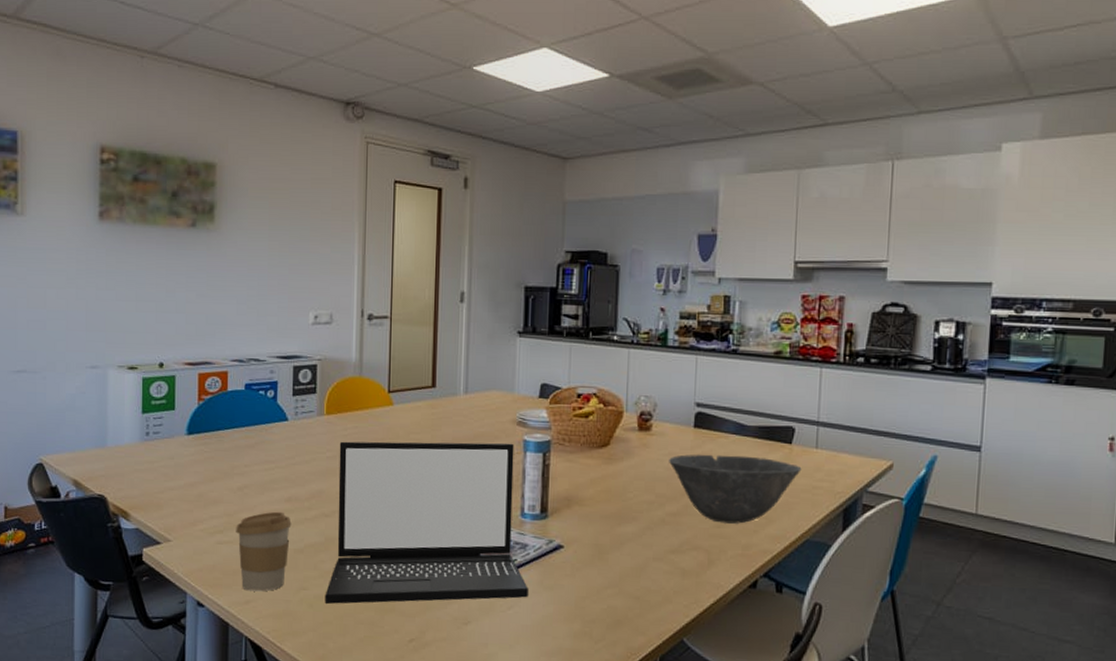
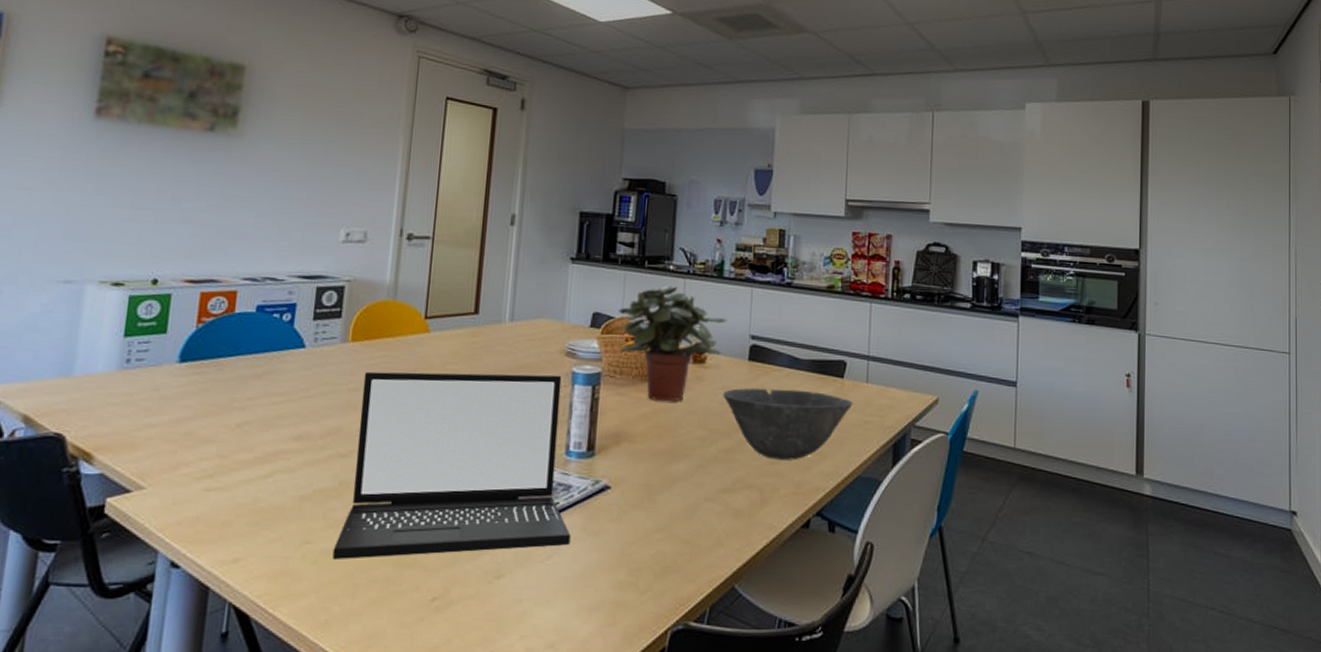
coffee cup: present [236,511,292,592] -> none [229,451,300,547]
potted plant: none [565,354,672,468] -> present [618,284,727,402]

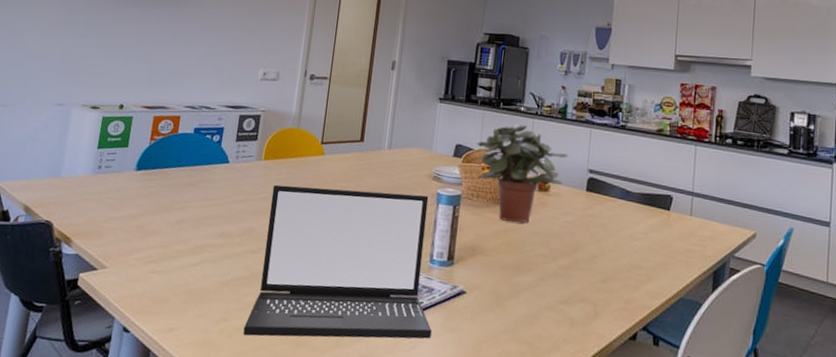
bowl: present [723,388,853,460] -> none [563,214,678,280]

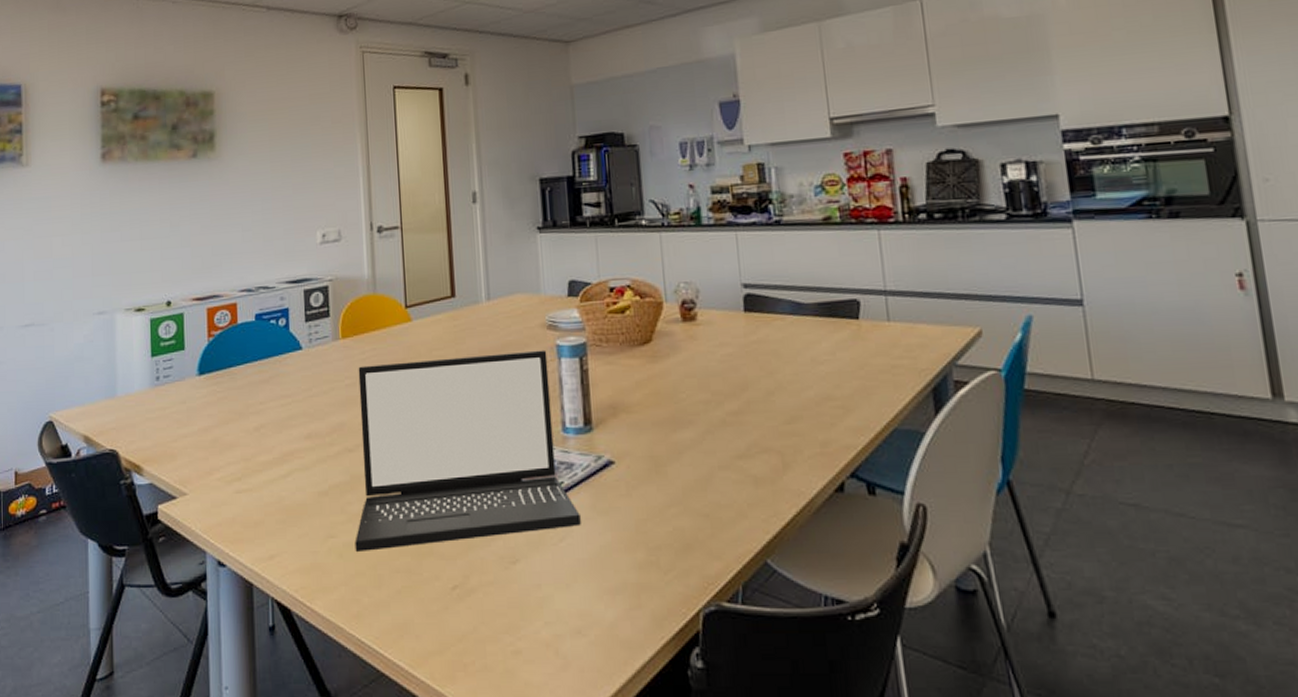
potted plant: present [477,123,569,223] -> none [594,240,714,366]

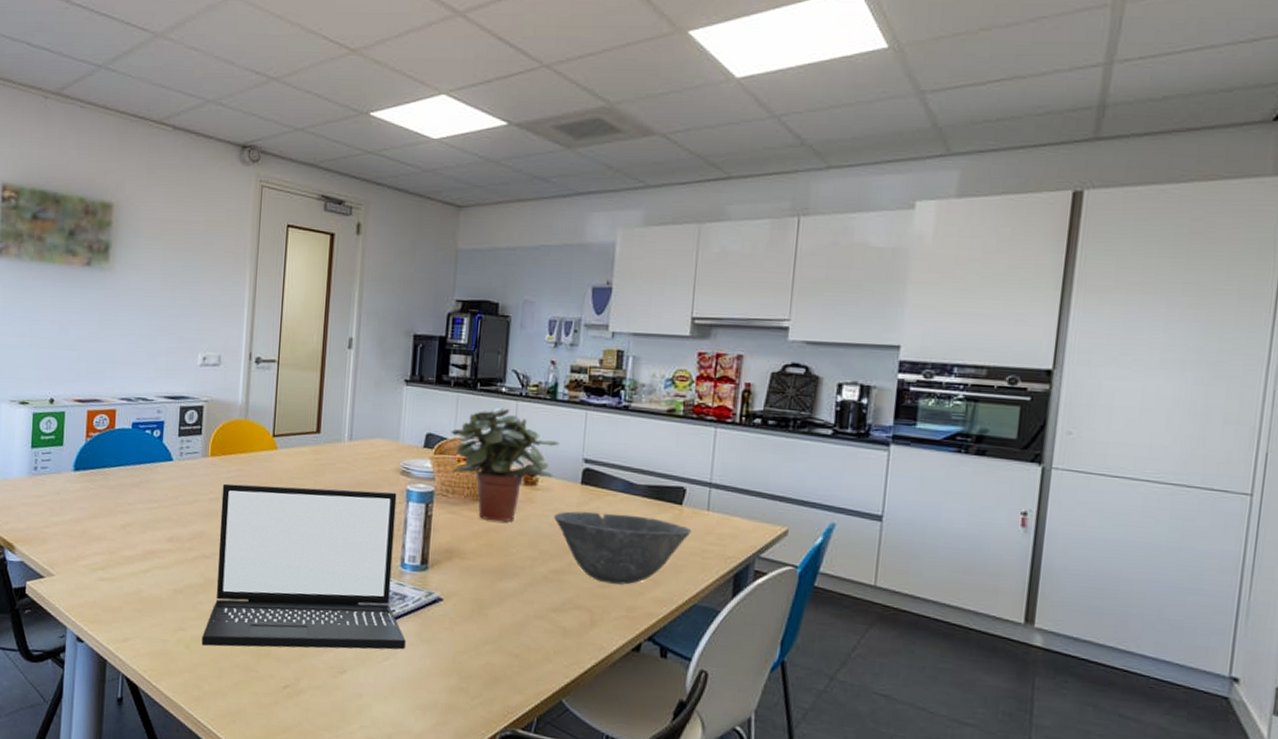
potted plant: none [594,240,714,366] -> present [451,406,560,522]
bowl: none [721,338,875,418] -> present [554,511,692,585]

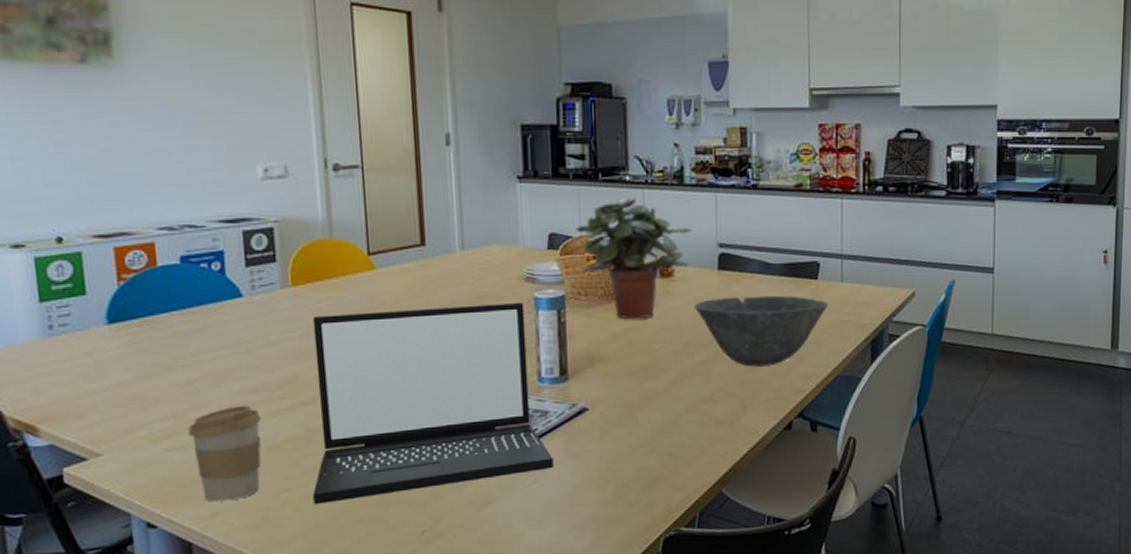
coffee cup: none [117,551,172,630] -> present [188,405,262,502]

